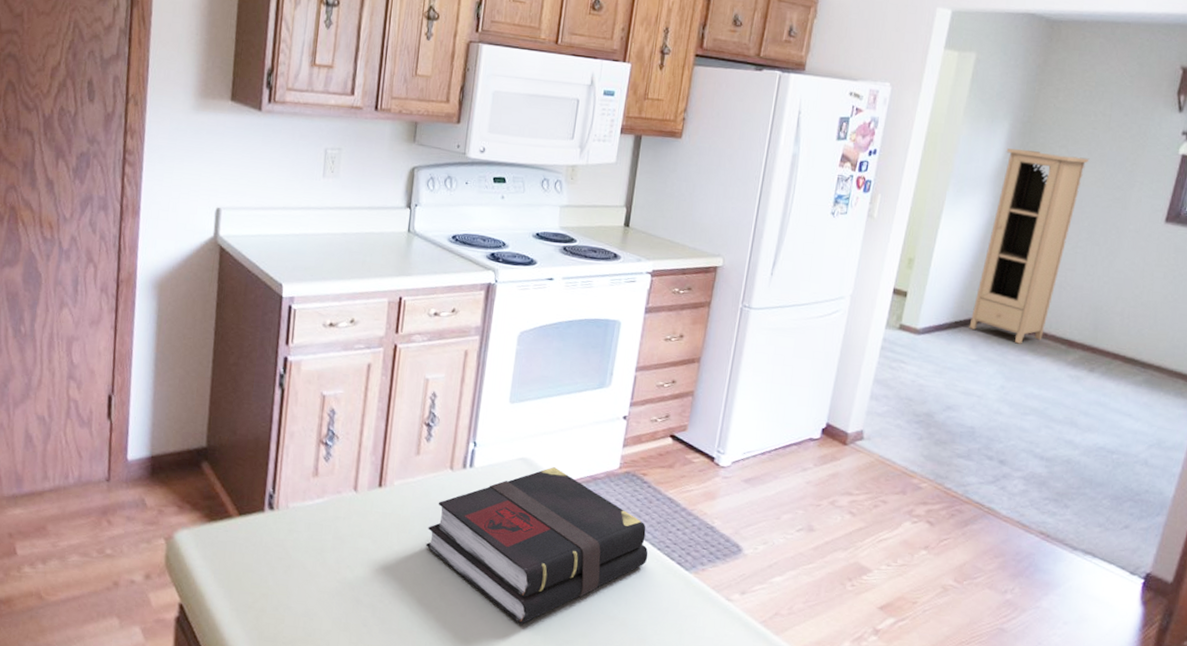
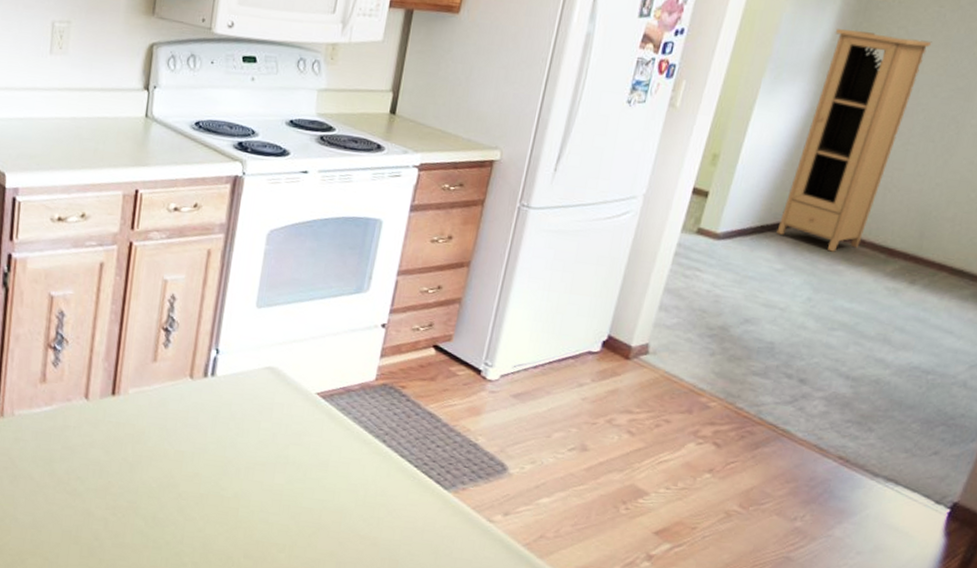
book: present [426,467,648,624] -> none [163,377,405,541]

